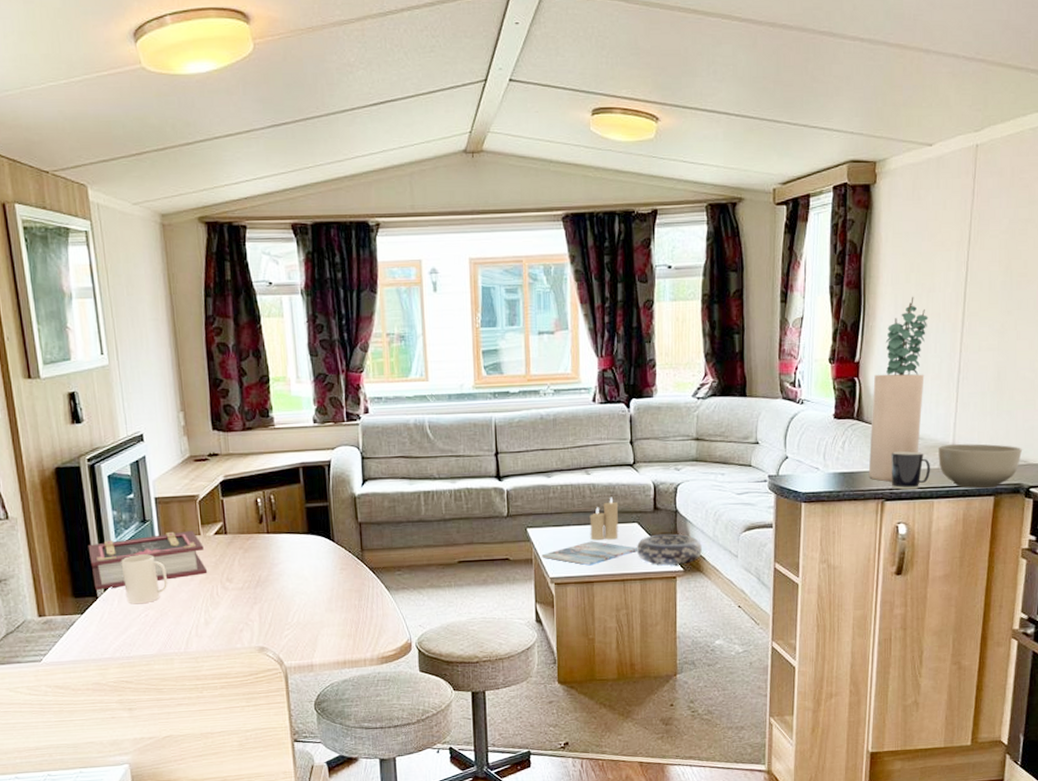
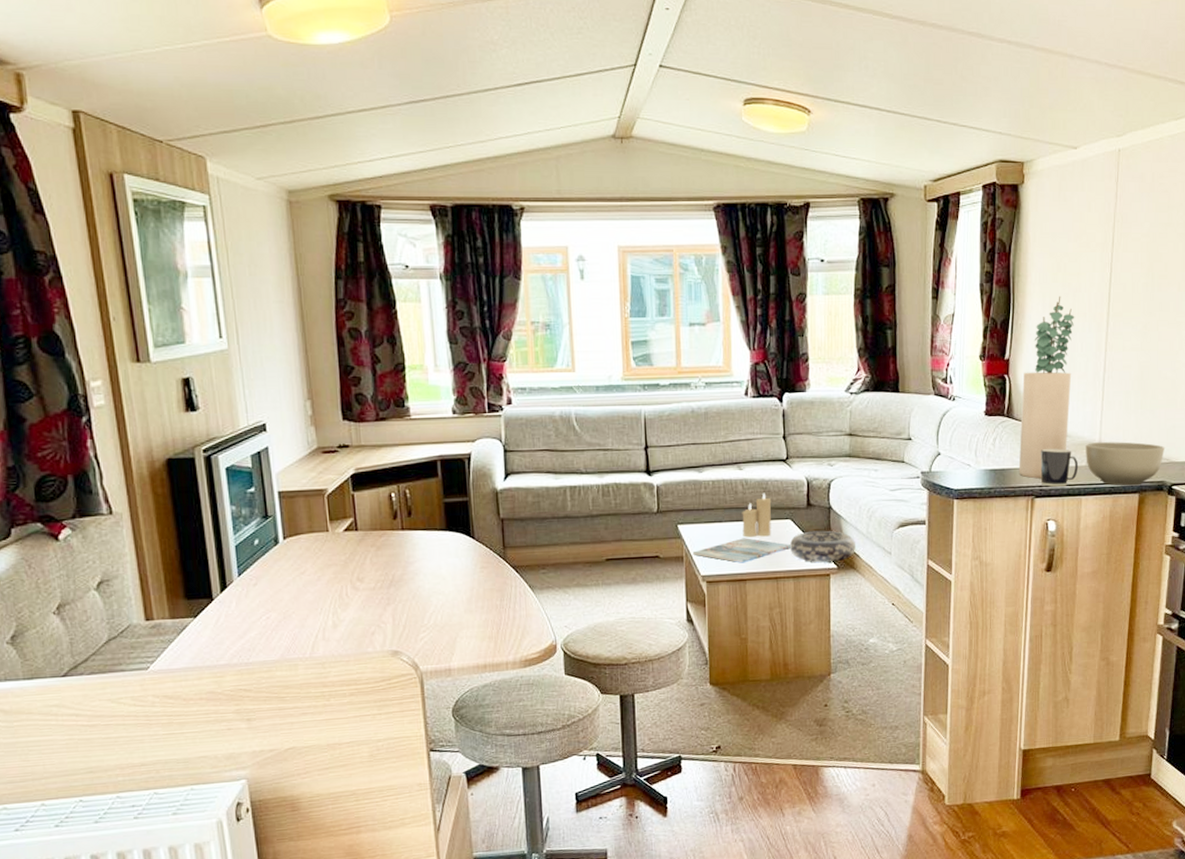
book: present [88,530,207,591] -> none [202,527,335,592]
mug: present [121,554,168,605] -> none [239,552,293,607]

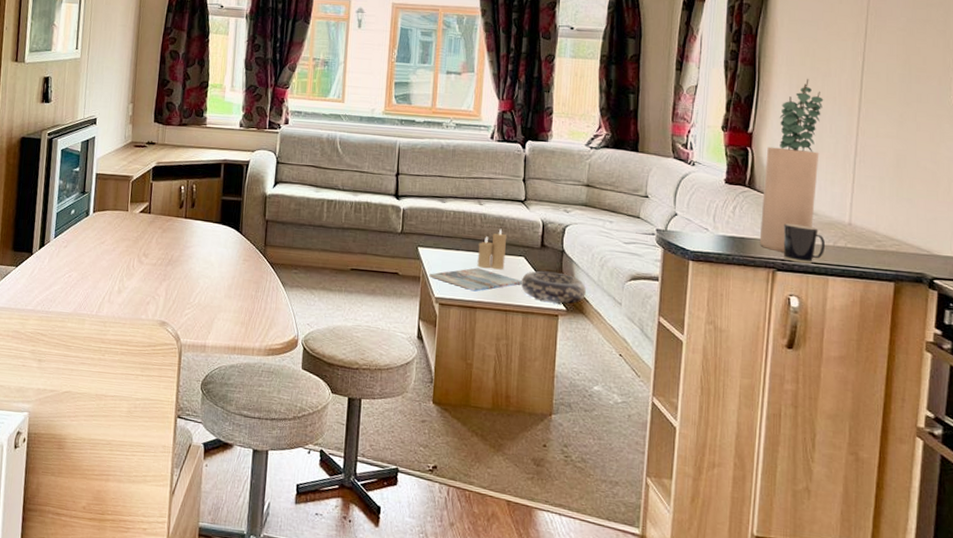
bowl: present [1084,442,1166,486] -> none [832,223,925,274]

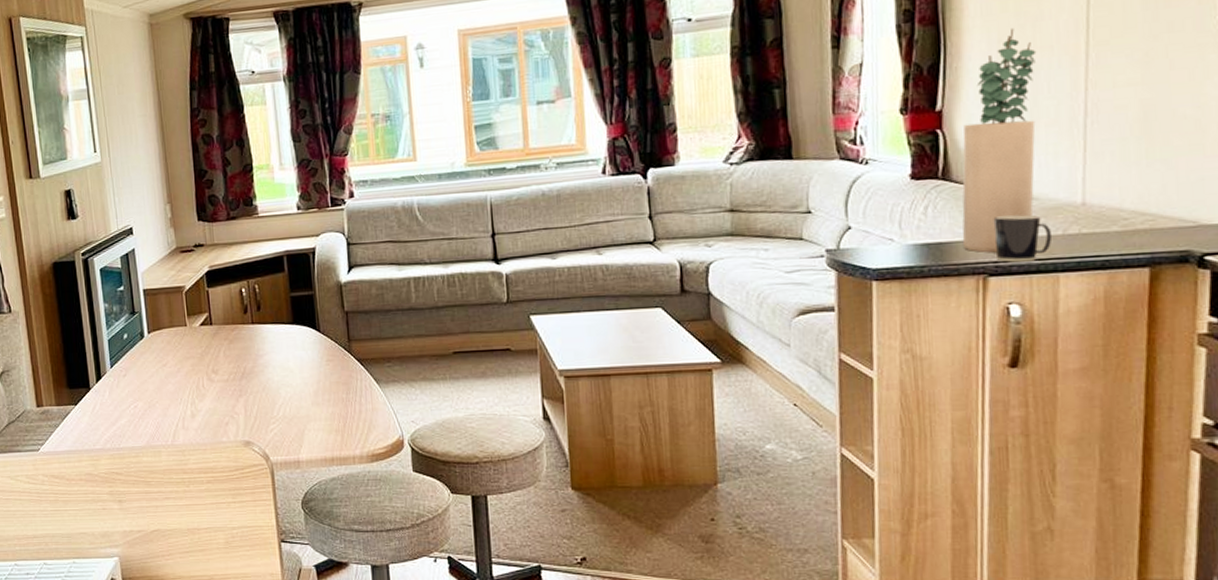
magazine: present [429,267,522,292] -> none [547,328,662,357]
candle: present [477,228,507,270] -> none [603,278,639,329]
decorative bowl: present [520,270,587,305] -> none [660,319,745,357]

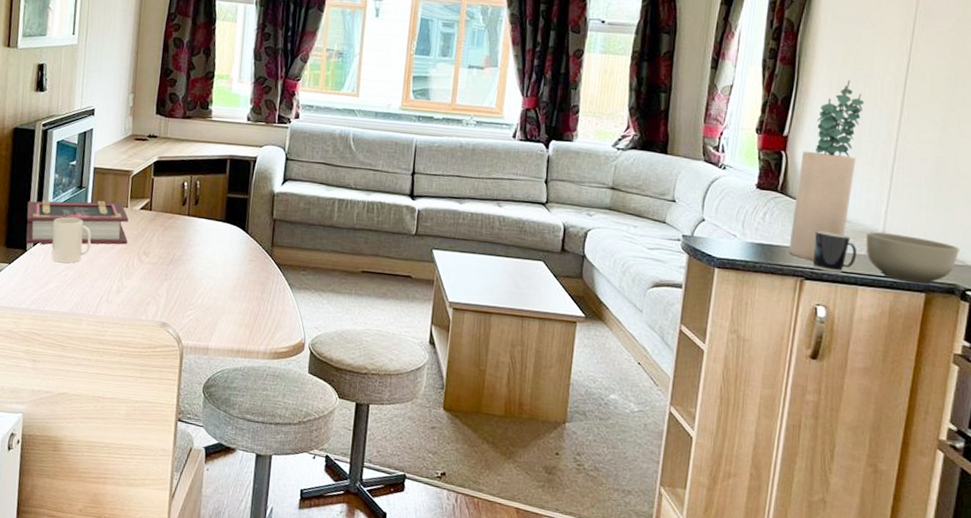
book: none [81,322,193,382] -> present [26,200,129,245]
mug: none [111,346,156,396] -> present [51,217,92,264]
bowl: none [1060,202,1190,259] -> present [865,231,961,285]

